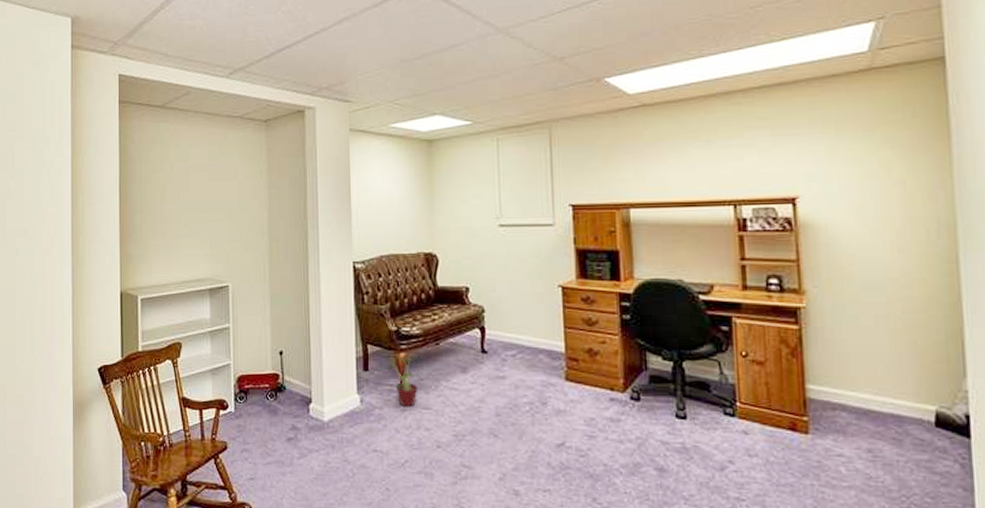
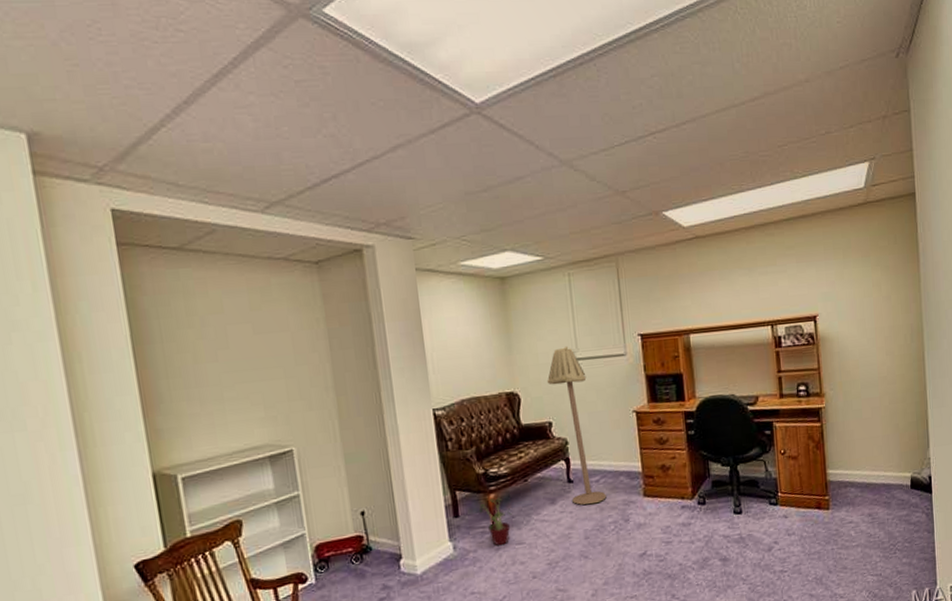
floor lamp: none [467,211,523,380] -> present [546,345,607,505]

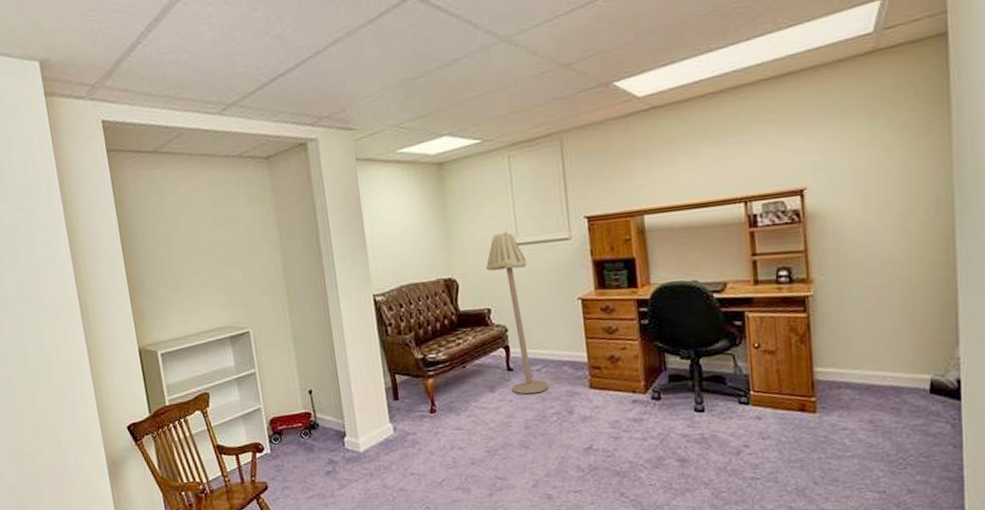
potted plant: present [479,497,512,546] -> none [418,383,451,430]

